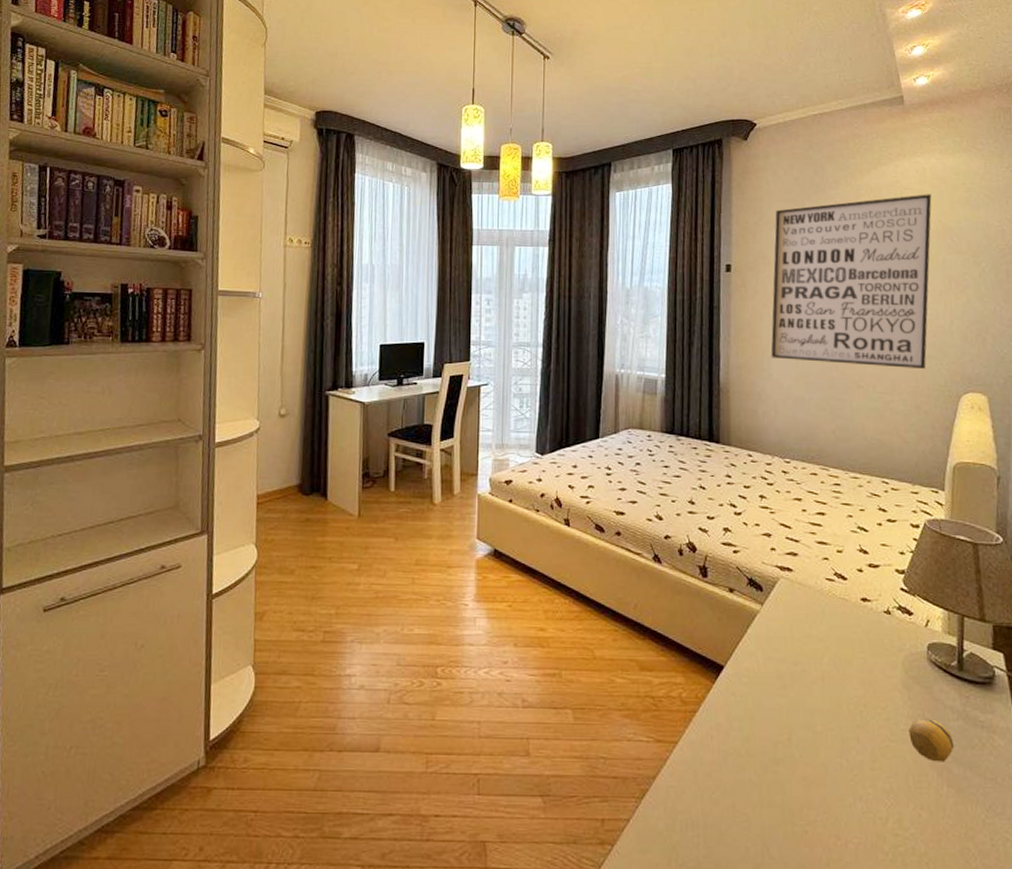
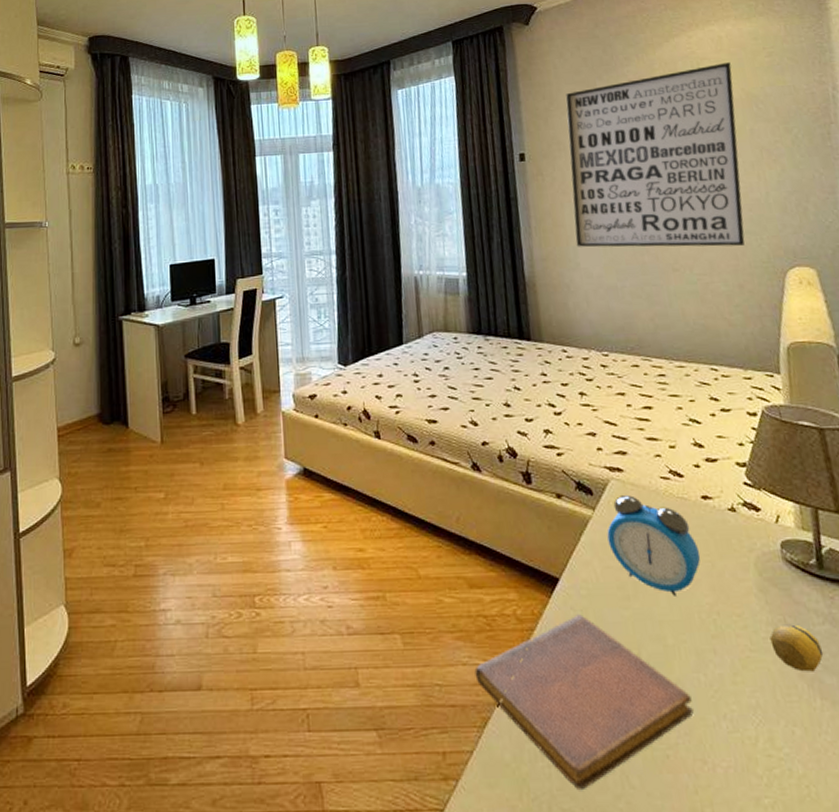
notebook: none [638,700,833,858] -> present [474,614,694,789]
alarm clock: none [772,592,855,688] -> present [607,494,701,596]

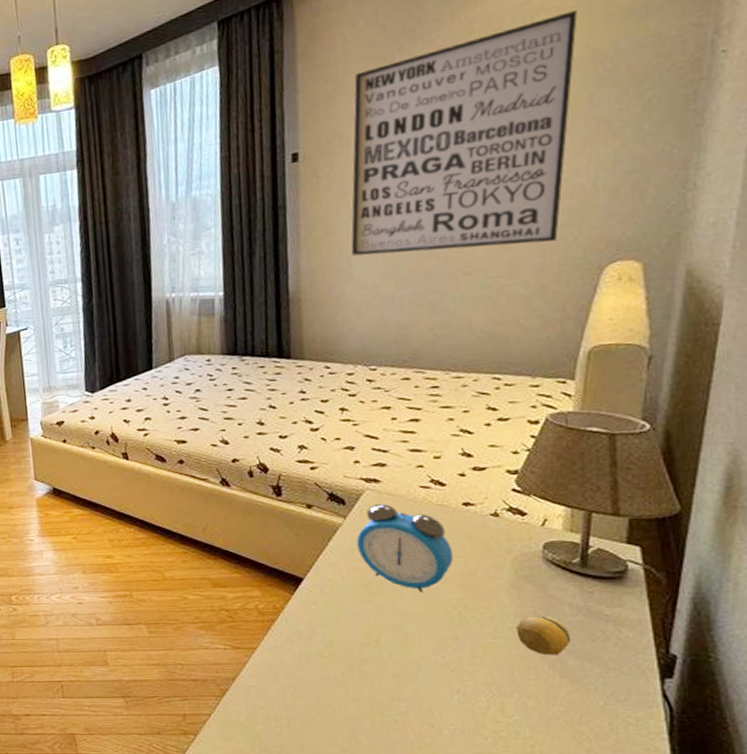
notebook: present [474,614,694,789] -> none [215,608,427,743]

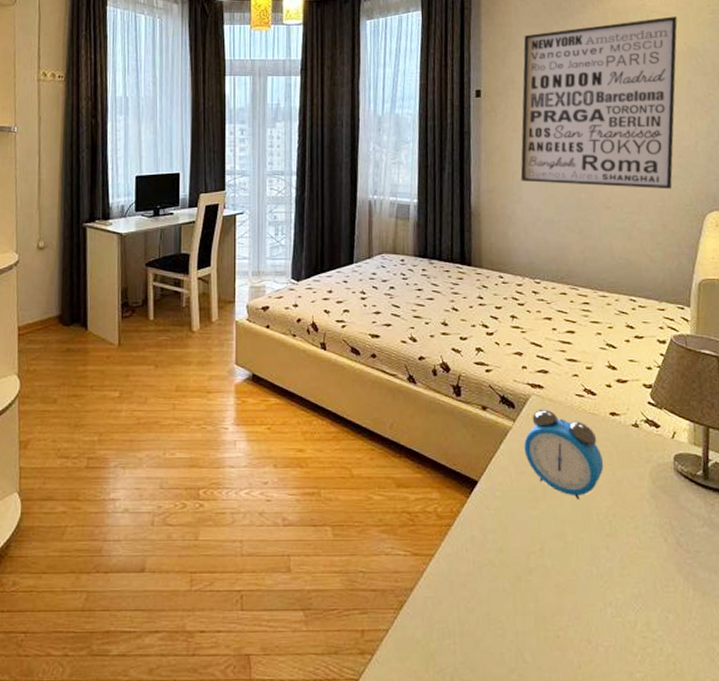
decorative egg: present [516,615,571,656] -> none [656,526,700,567]

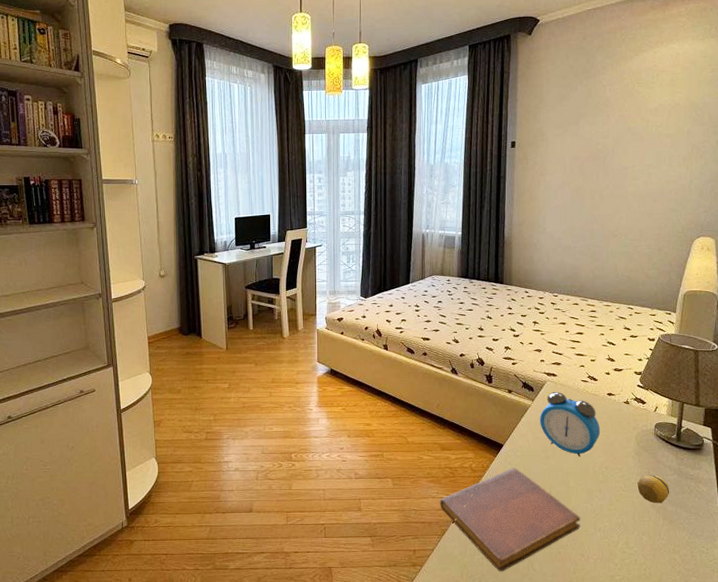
notebook: none [396,513,584,663] -> present [440,467,580,571]
wall art: present [520,16,677,189] -> none [545,75,682,220]
decorative egg: none [656,526,700,567] -> present [637,475,670,504]

